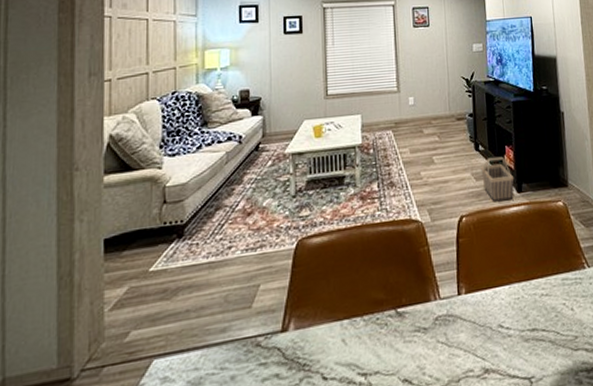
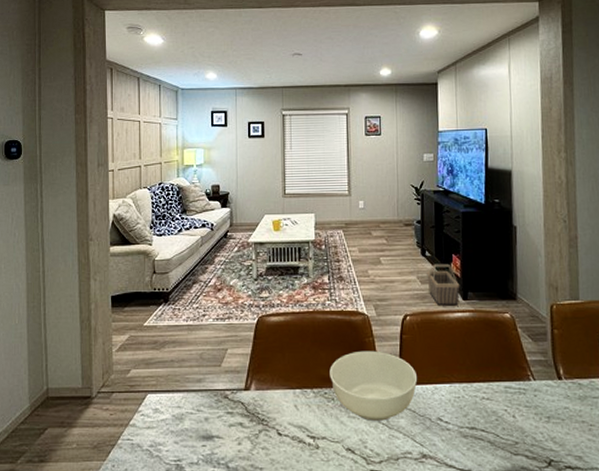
bowl: none [381,260,477,342] -> present [329,350,418,421]

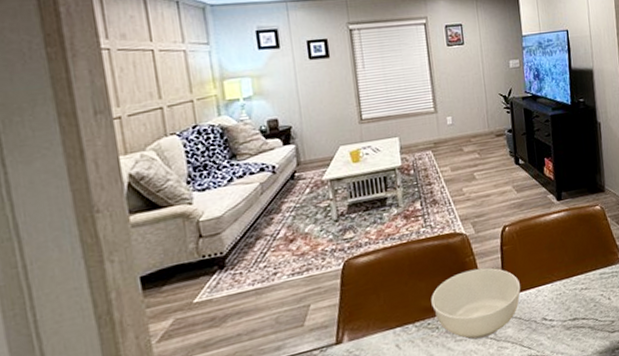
basket: present [427,263,460,306] -> none [521,168,554,211]

